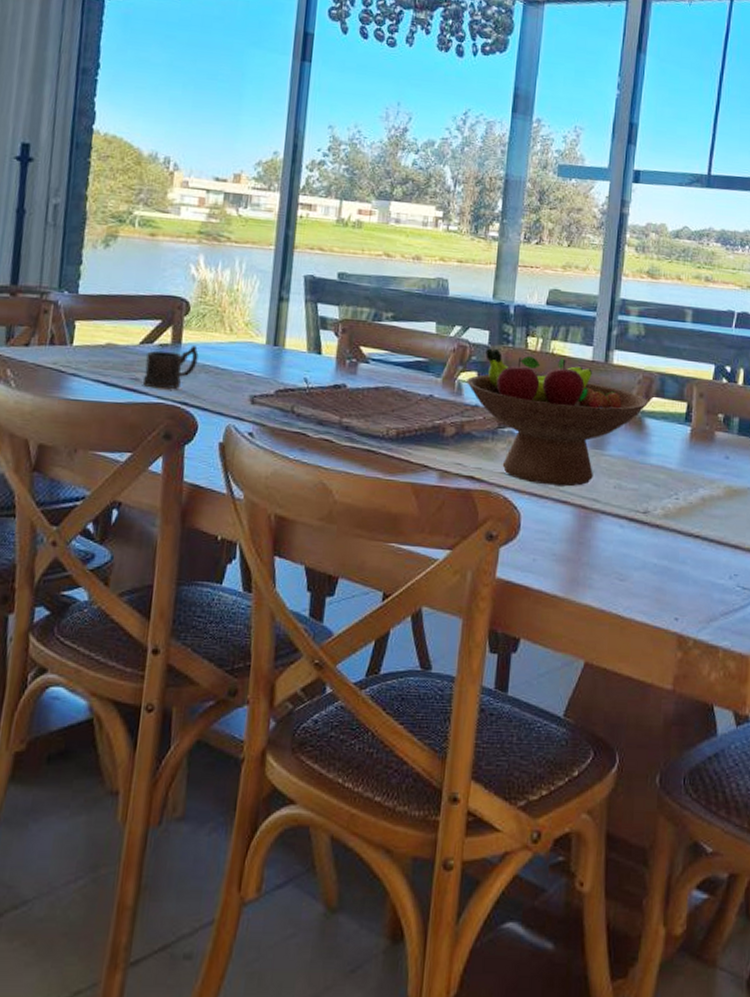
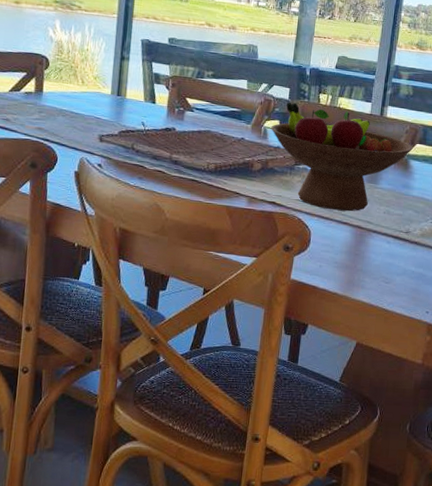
mug: present [142,346,199,389] -> none [12,94,57,128]

